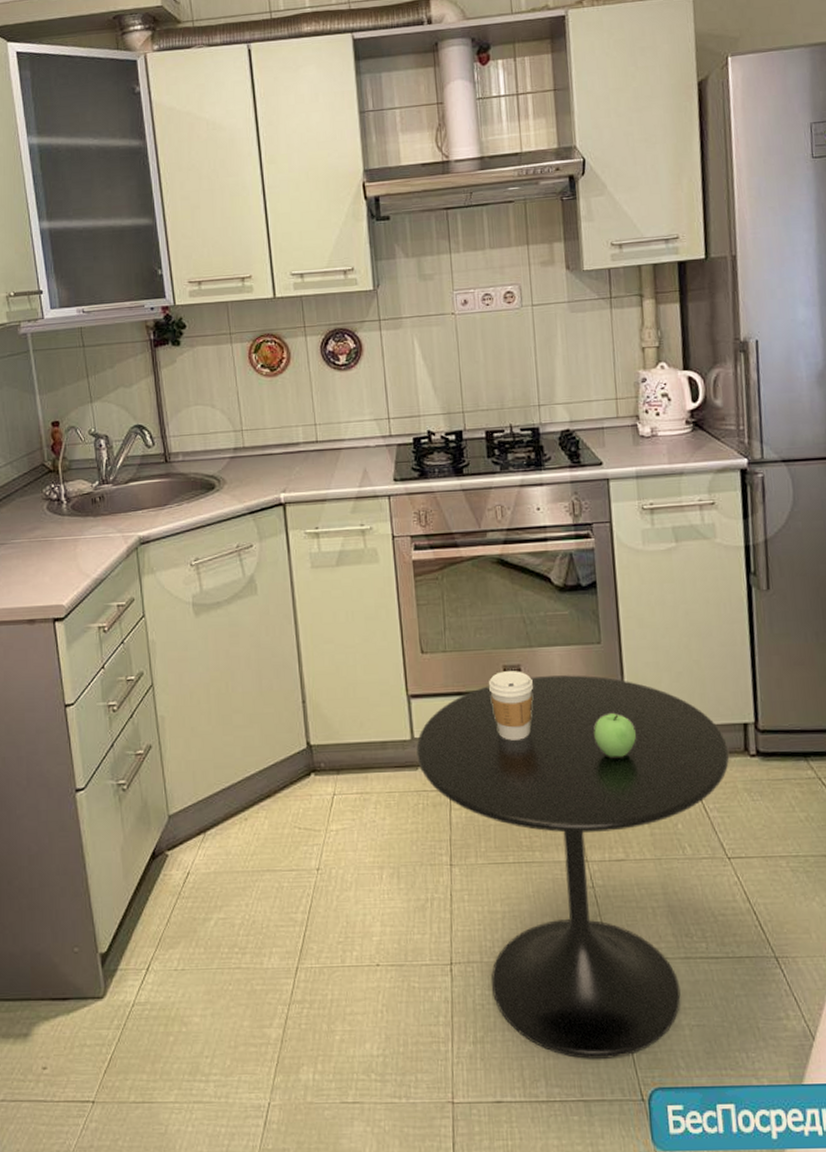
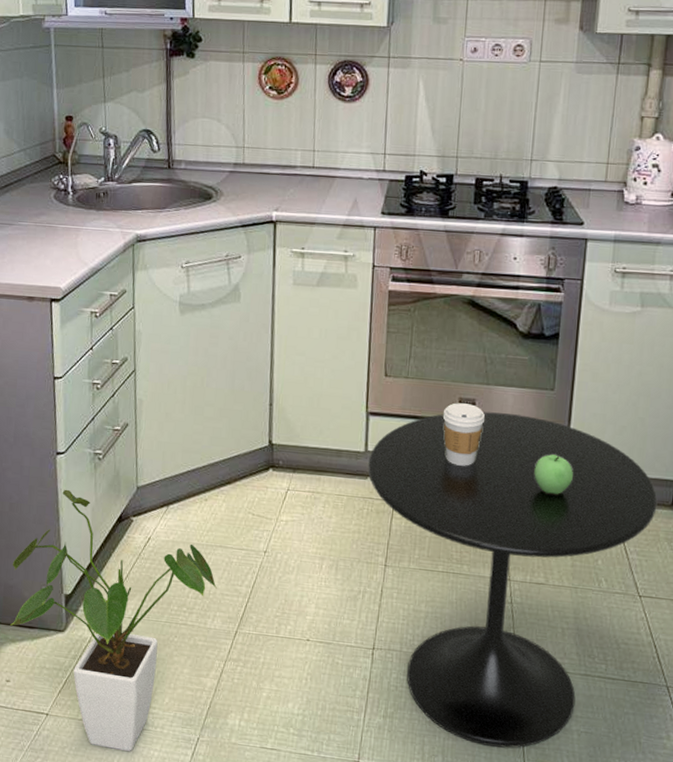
house plant: none [37,830,269,1133] -> present [10,489,217,752]

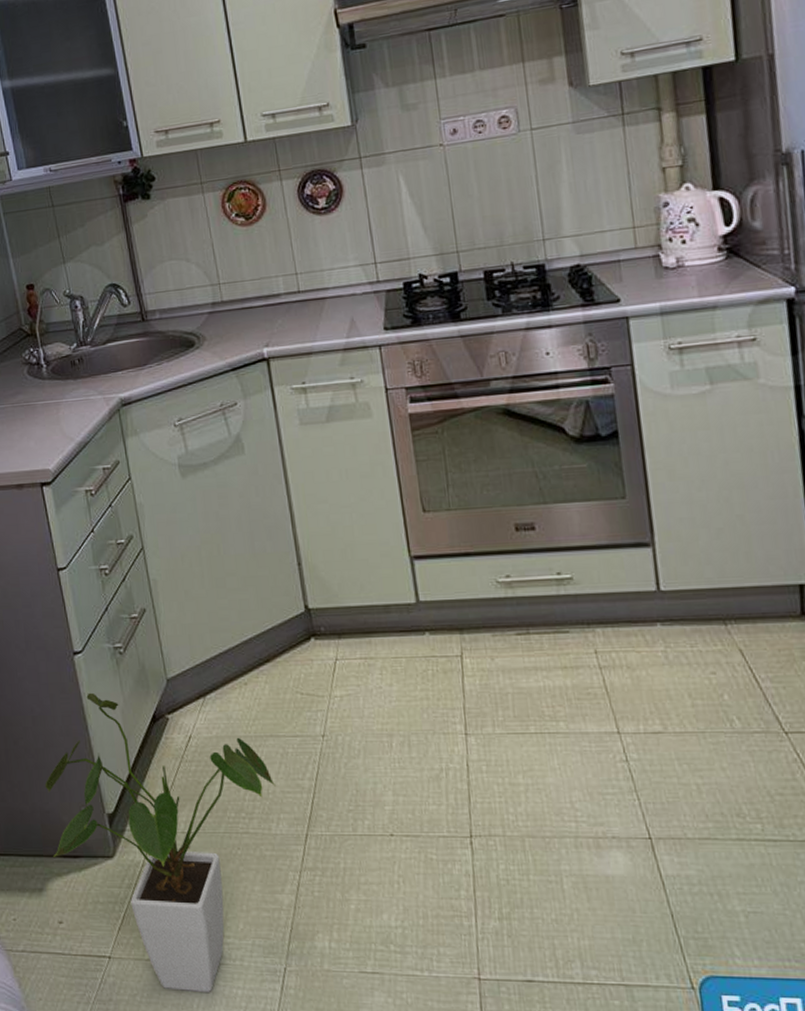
side table: present [368,411,658,748] -> none [422,533,784,943]
coffee cup: present [442,403,485,466] -> none [498,529,550,604]
apple: present [534,454,573,494] -> none [621,574,671,622]

